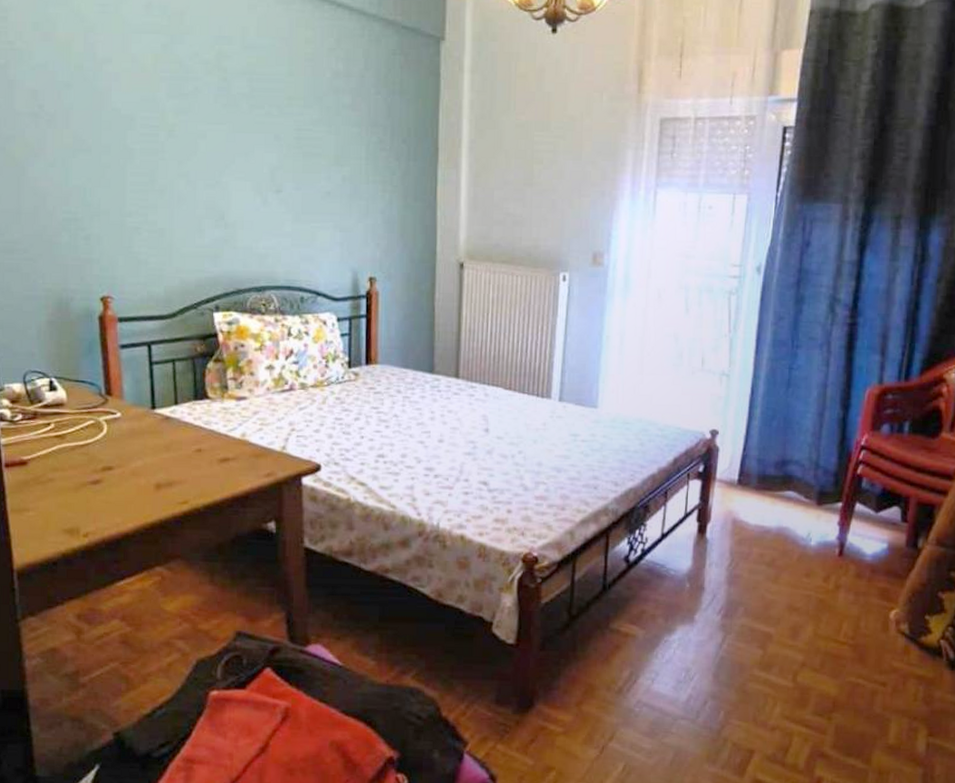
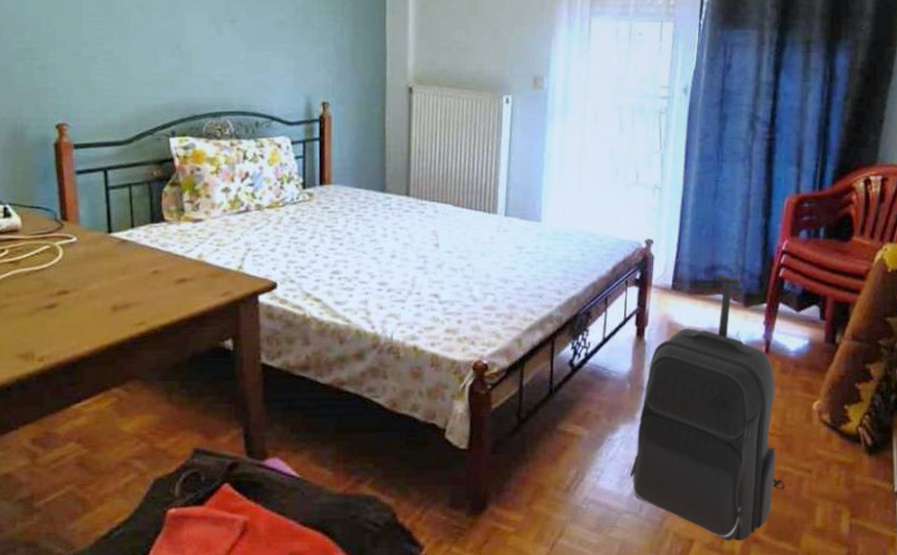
rolling backpack: none [687,469,857,755] -> present [630,274,786,542]

